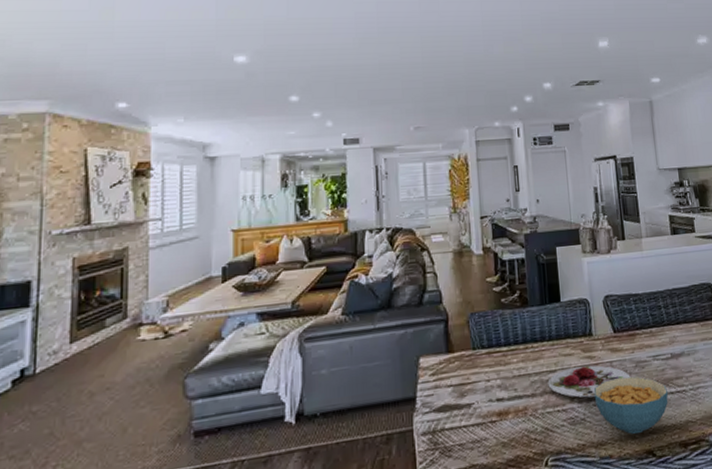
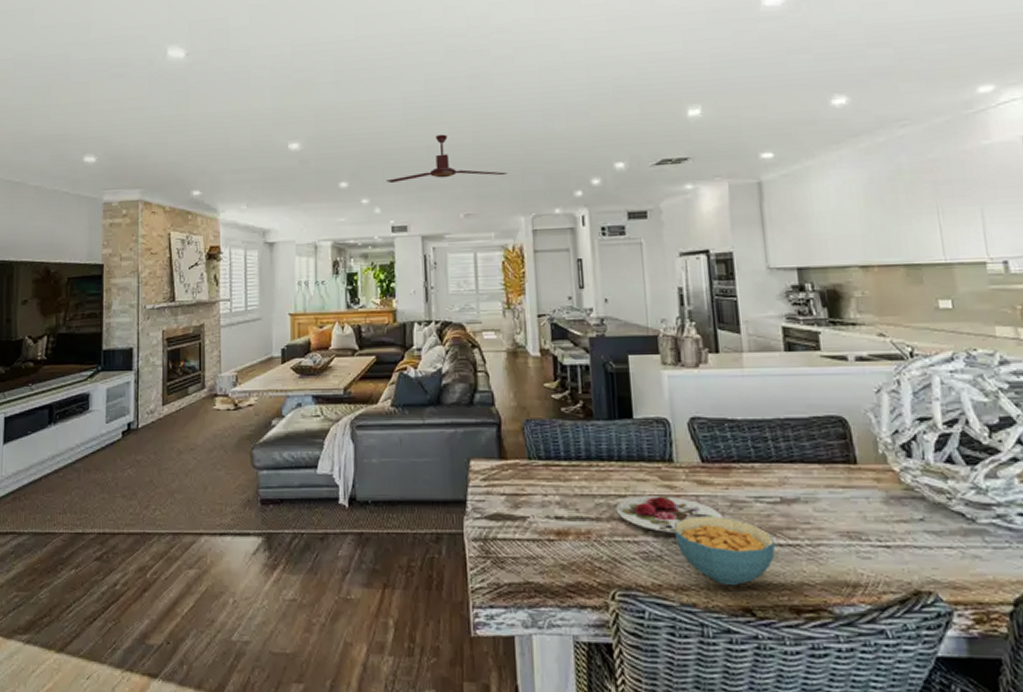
ceiling fan: none [337,53,454,97] -> present [385,134,508,183]

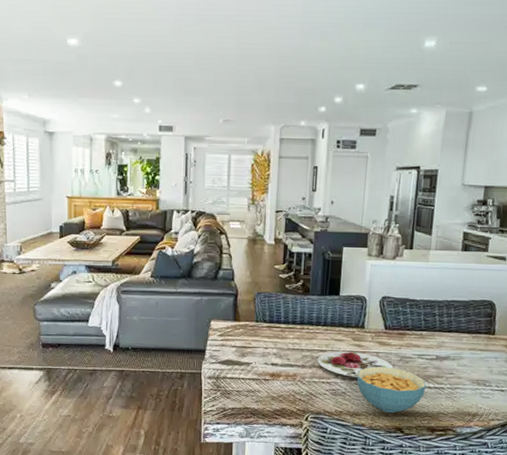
ceiling fan: present [385,134,508,183] -> none [156,43,264,87]

